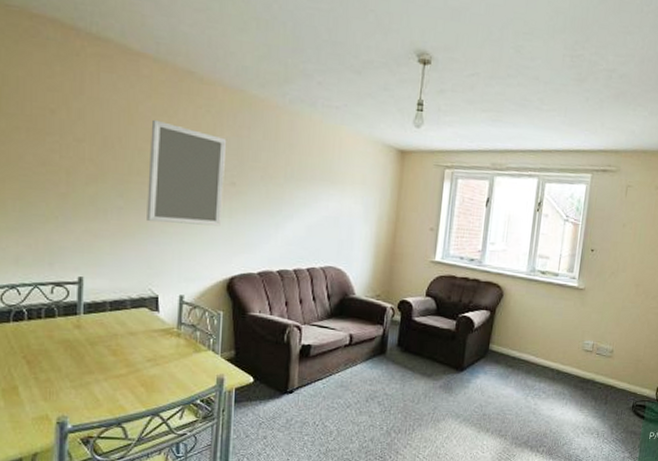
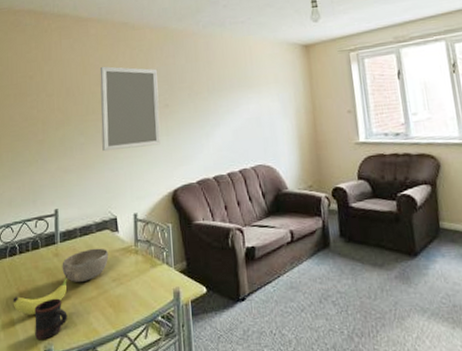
fruit: none [17,348,92,386] -> present [13,274,68,315]
mug: none [46,371,88,411] -> present [34,298,68,339]
bowl: none [84,325,145,358] -> present [62,248,109,282]

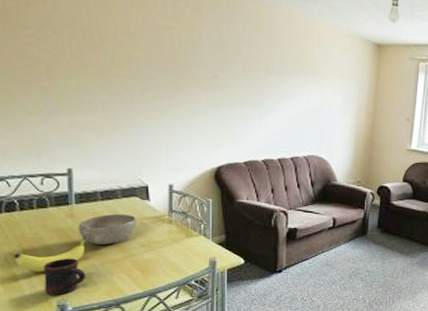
home mirror: present [100,66,160,152] -> none [130,12,208,118]

